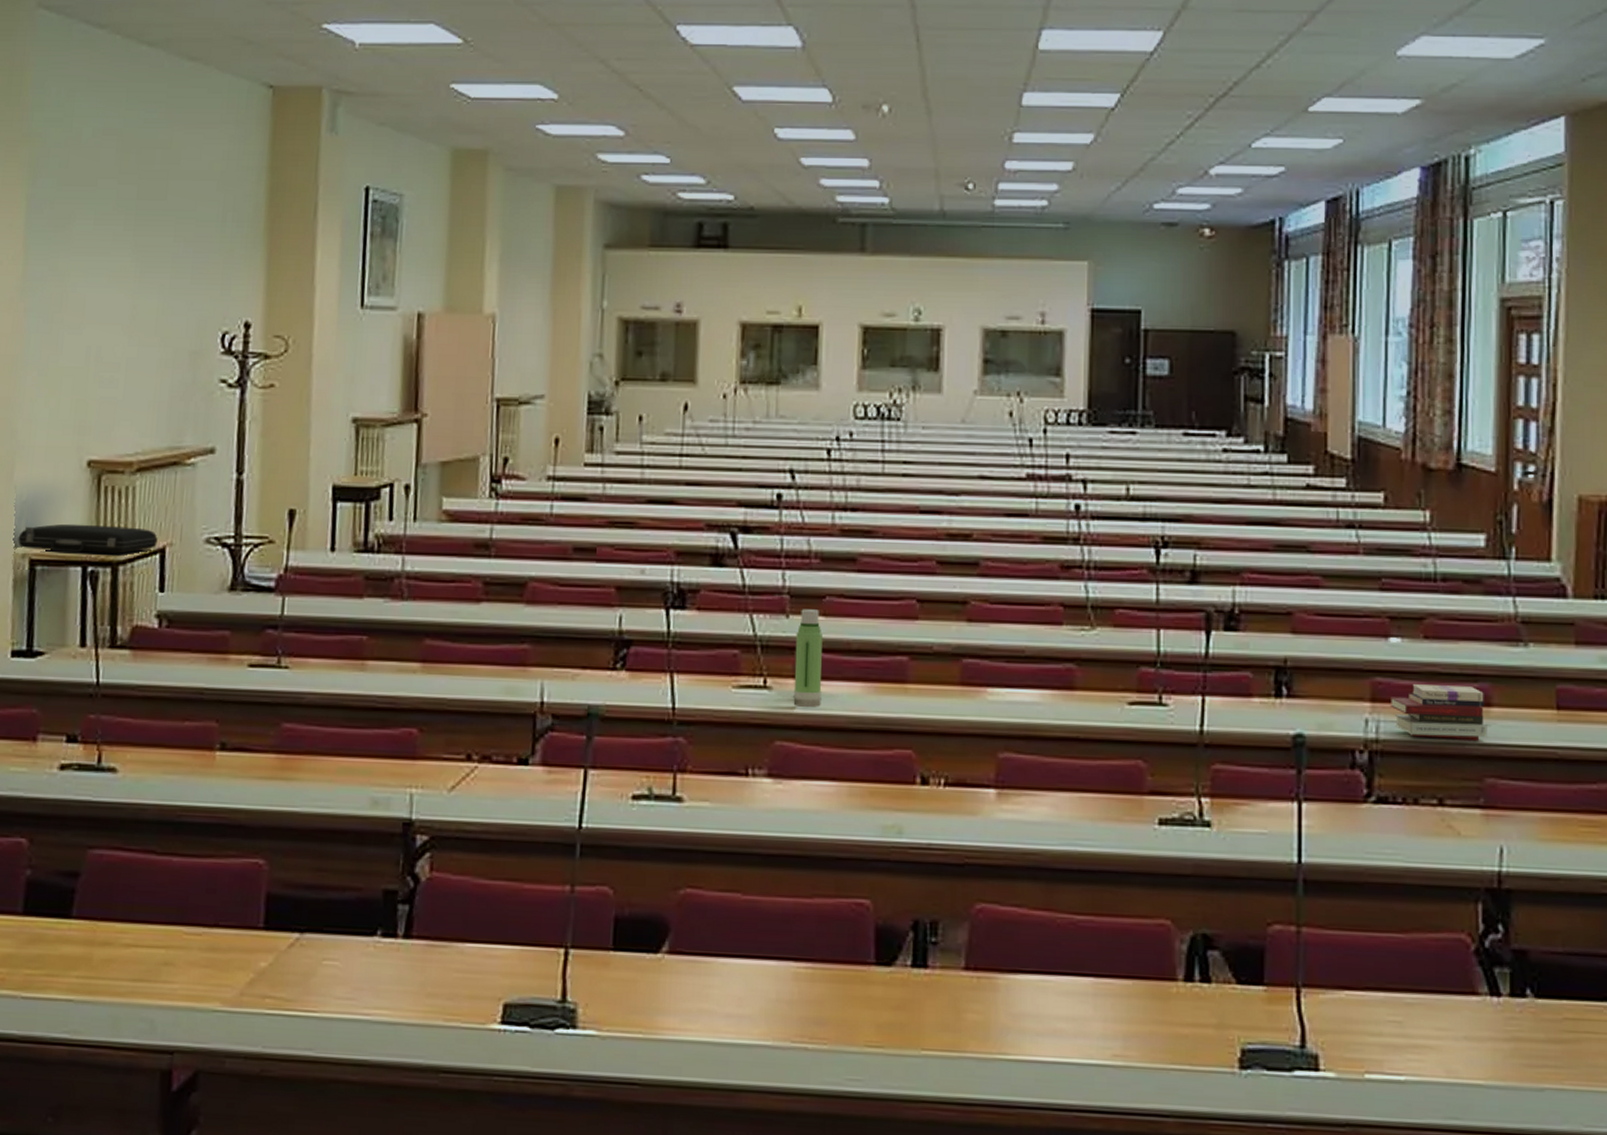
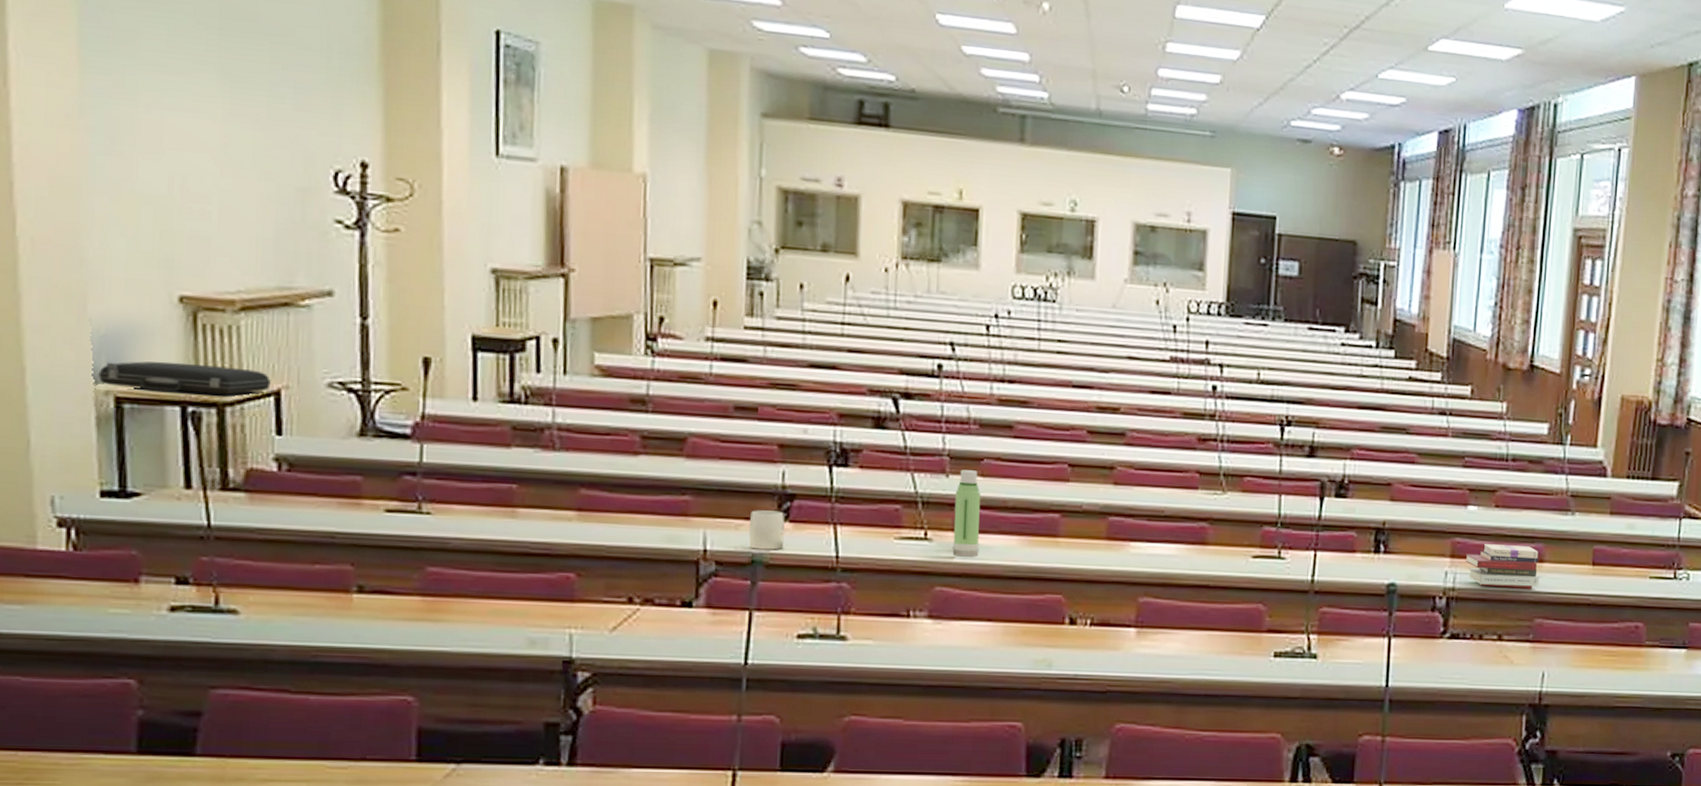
mug: none [585,658,622,702] -> present [748,510,785,550]

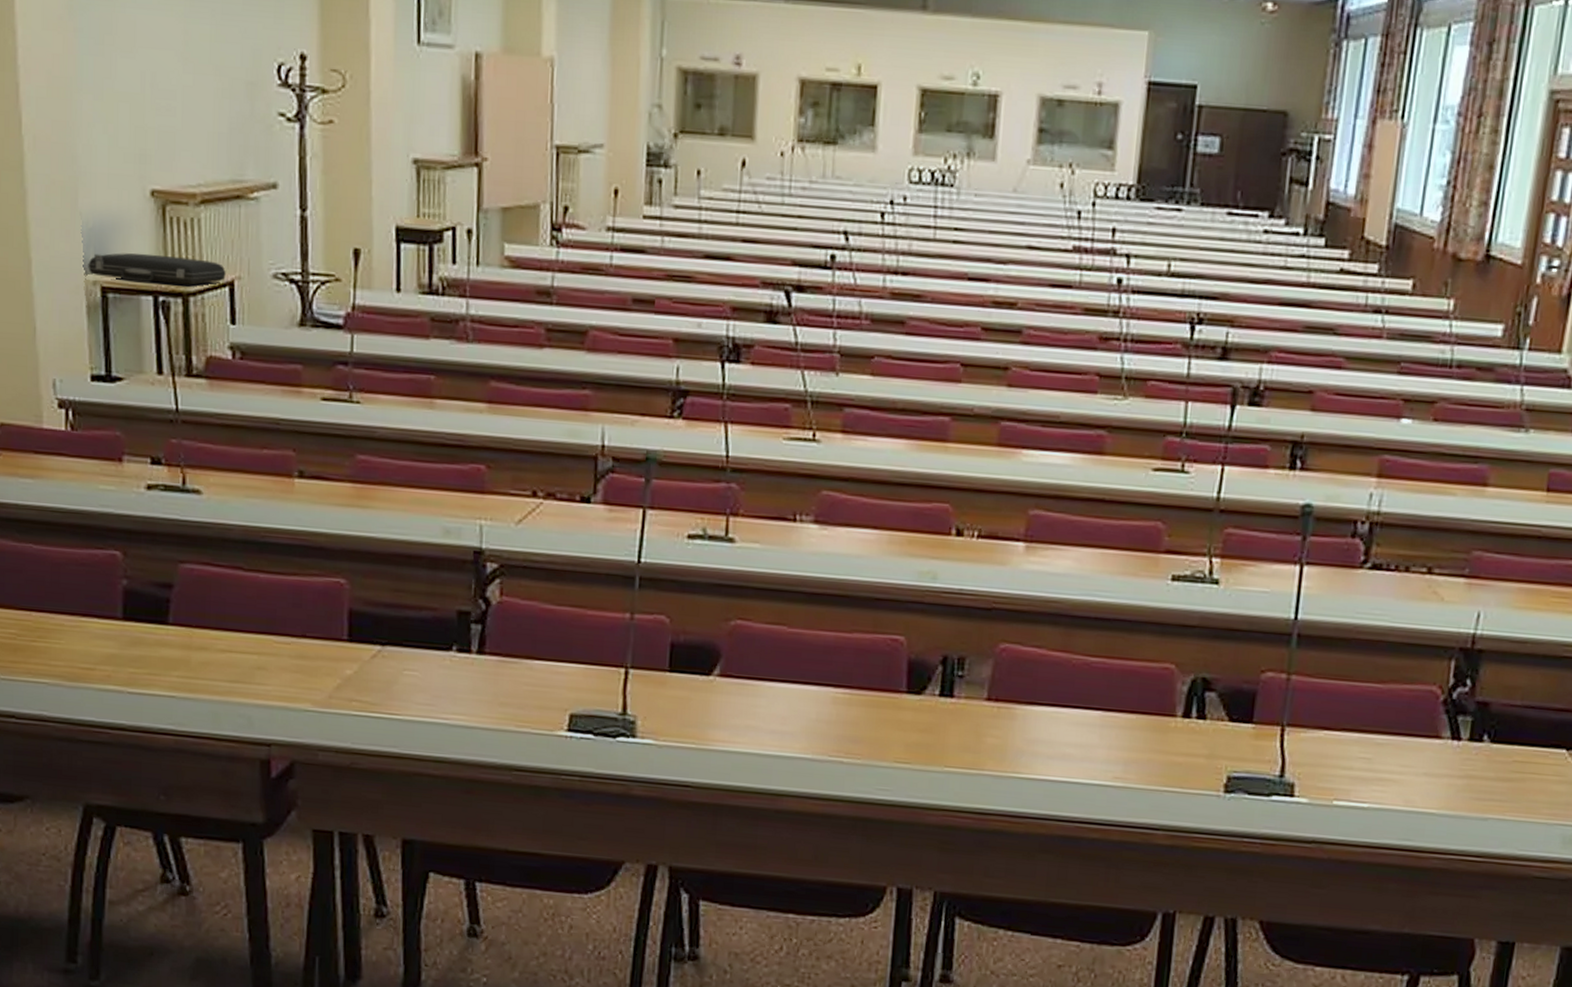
mug: present [748,510,785,550] -> none [644,406,679,448]
water bottle: present [952,470,981,558] -> none [840,368,870,462]
books: present [1465,544,1539,589] -> none [1394,463,1482,517]

